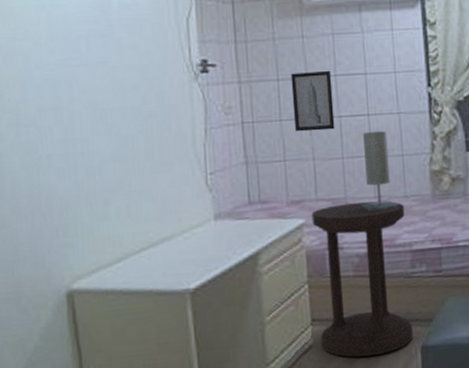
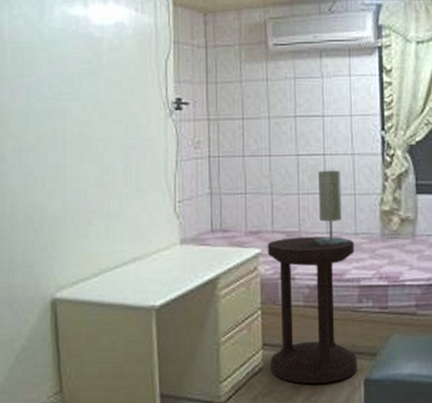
wall art: present [290,70,335,132] -> none [254,111,293,168]

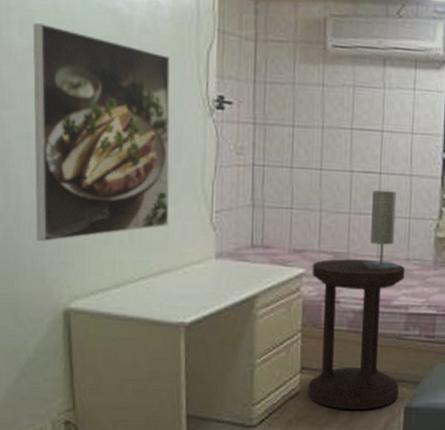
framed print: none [22,52,139,239] -> present [33,23,170,242]

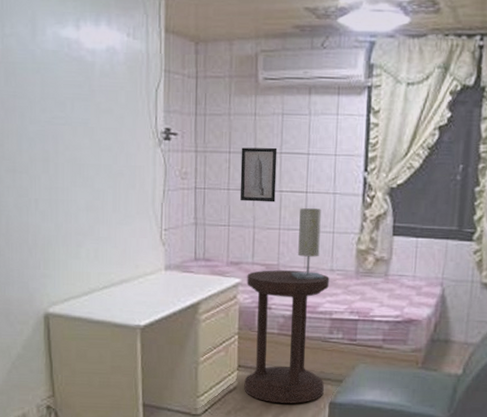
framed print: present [33,23,170,242] -> none [15,74,126,257]
wall art: none [304,121,348,184] -> present [240,147,278,203]

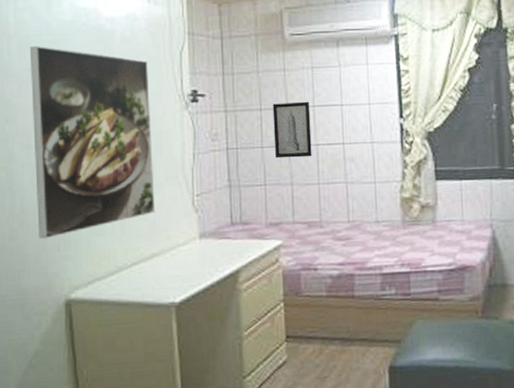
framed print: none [15,74,126,257] -> present [29,46,156,239]
side table: present [244,270,329,403] -> none [288,226,382,374]
table lamp: present [290,208,325,280] -> none [334,159,371,236]

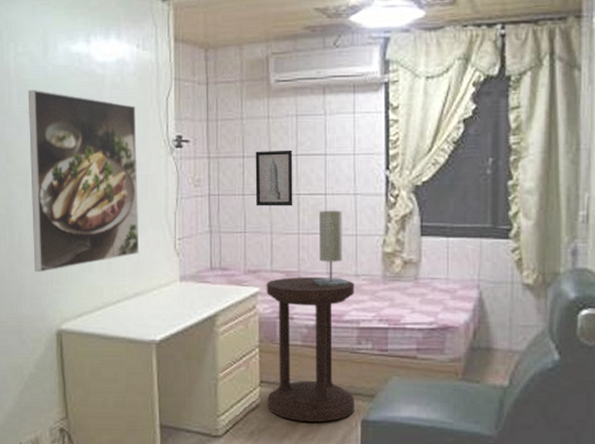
side table: none [288,226,382,374] -> present [266,277,354,422]
table lamp: none [334,159,371,236] -> present [312,211,349,287]

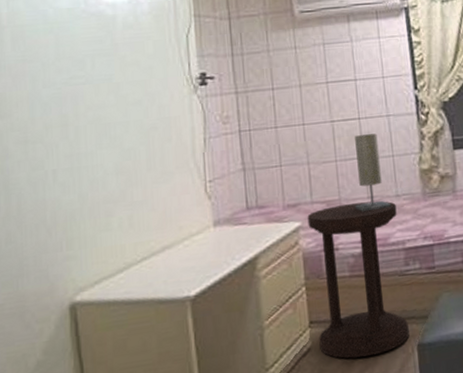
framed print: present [28,90,140,273] -> none [24,36,166,240]
wall art: present [255,150,293,207] -> none [285,78,328,138]

